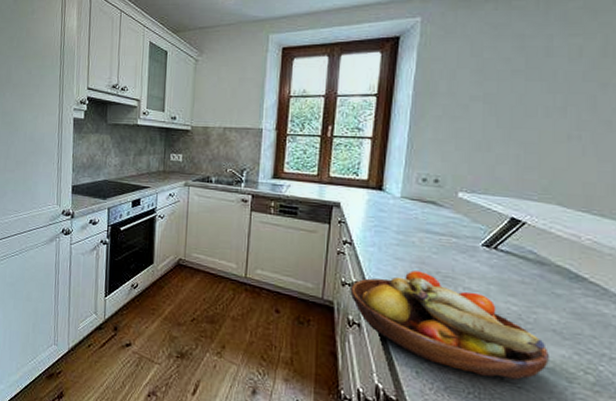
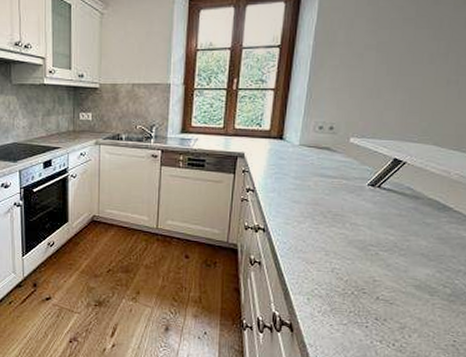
fruit bowl: present [350,270,549,380] -> none [252,211,417,298]

